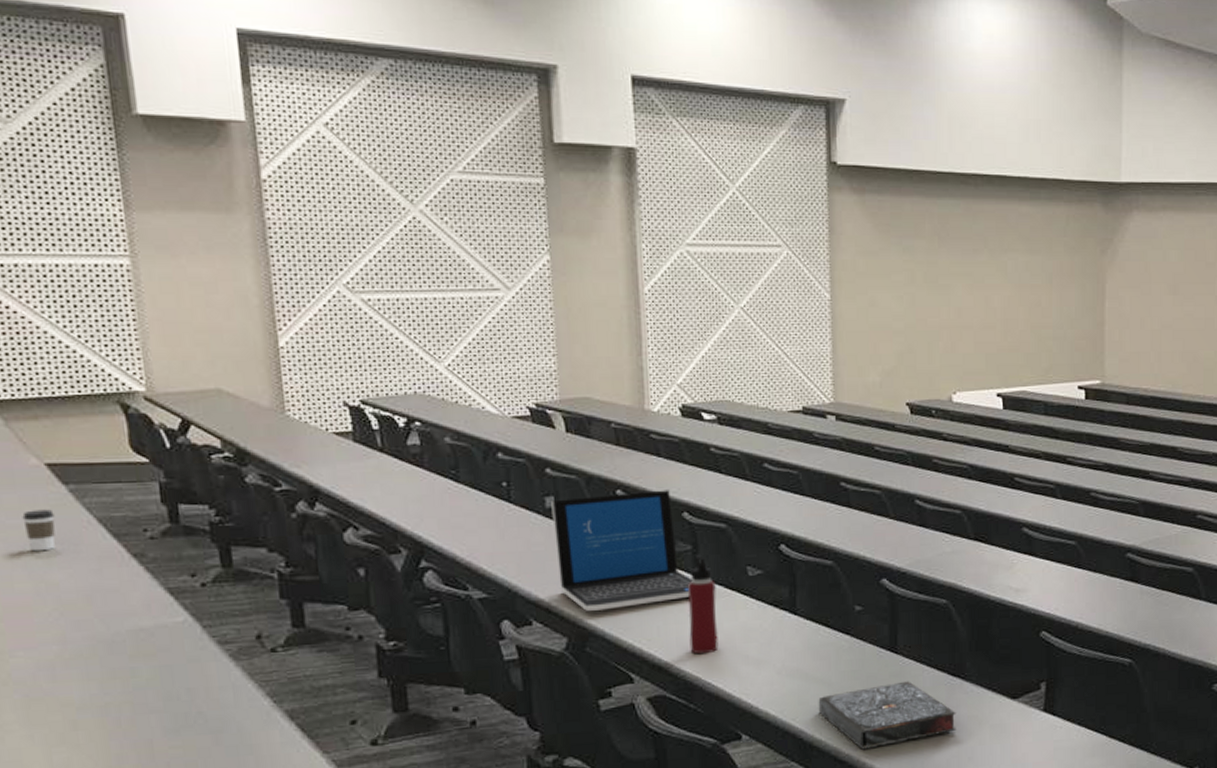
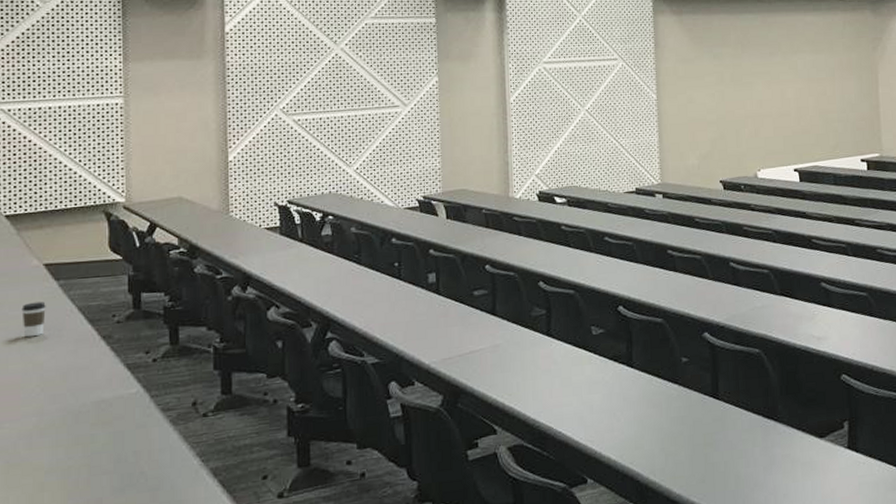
laptop: present [551,490,693,611] -> none [433,263,547,371]
water bottle: present [687,554,719,655] -> none [542,317,568,406]
book: present [818,681,957,750] -> none [652,424,772,490]

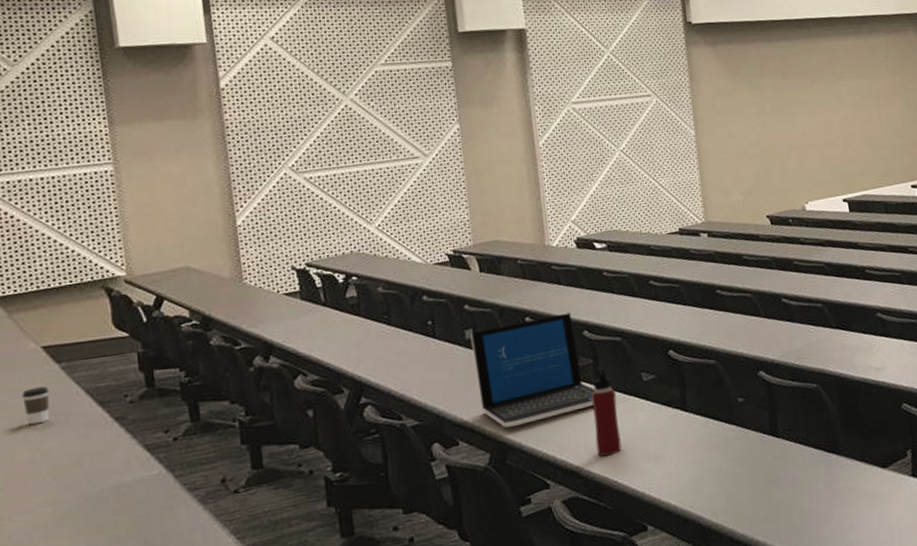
laptop: none [433,263,547,371] -> present [470,312,596,428]
water bottle: none [542,317,568,406] -> present [591,366,622,457]

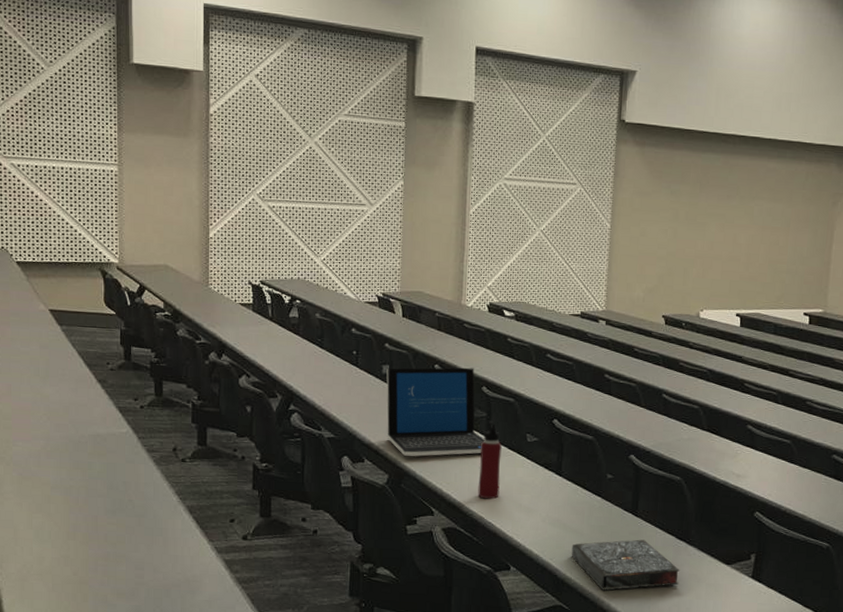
coffee cup: present [22,386,50,425] -> none [31,342,51,372]
book: none [712,461,837,529] -> present [571,539,680,591]

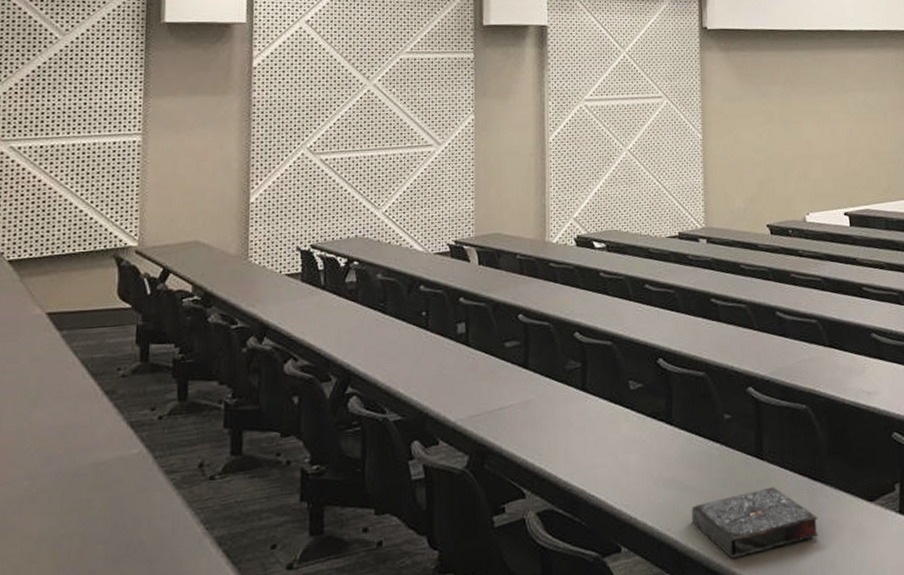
laptop: present [386,367,485,457] -> none [462,312,581,429]
water bottle: present [478,420,502,499] -> none [576,370,602,468]

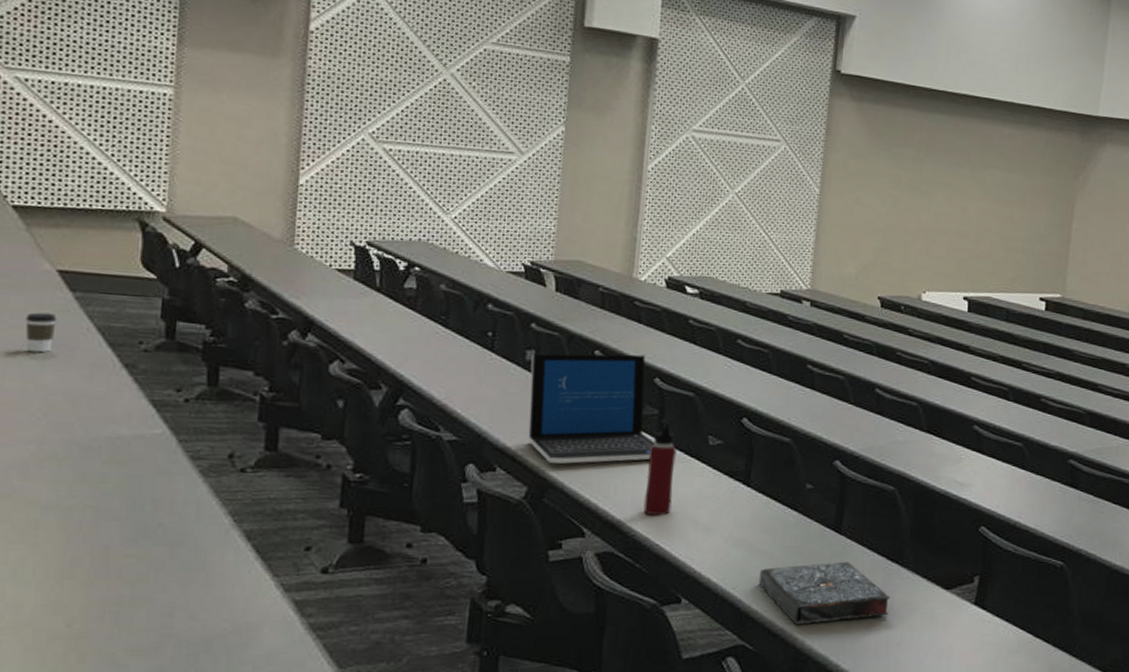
coffee cup: none [19,353,46,393] -> present [25,312,57,353]
laptop: none [462,312,581,429] -> present [528,353,655,464]
water bottle: none [576,370,602,468] -> present [643,419,677,516]

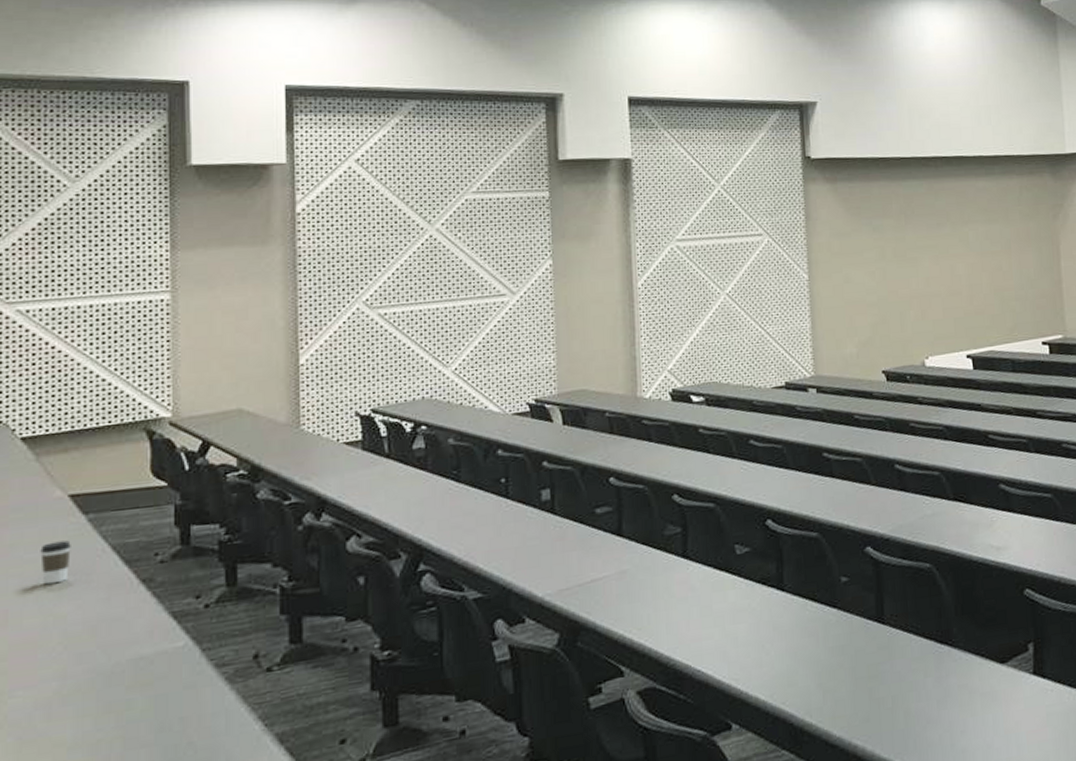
laptop: present [528,353,655,464] -> none [547,473,682,604]
water bottle: present [643,419,677,516] -> none [677,536,708,641]
book: present [758,562,891,625] -> none [807,652,947,731]

